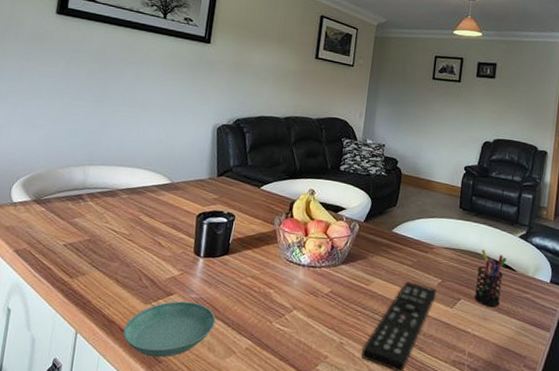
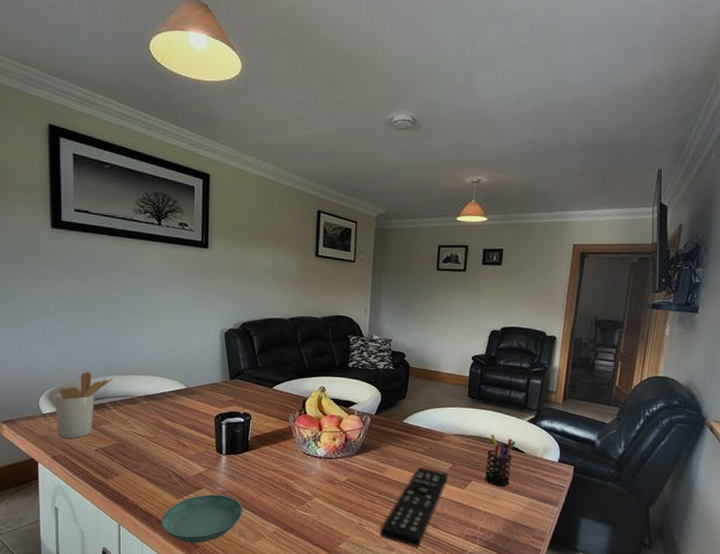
utensil holder: none [25,159,95,231] -> present [54,371,113,438]

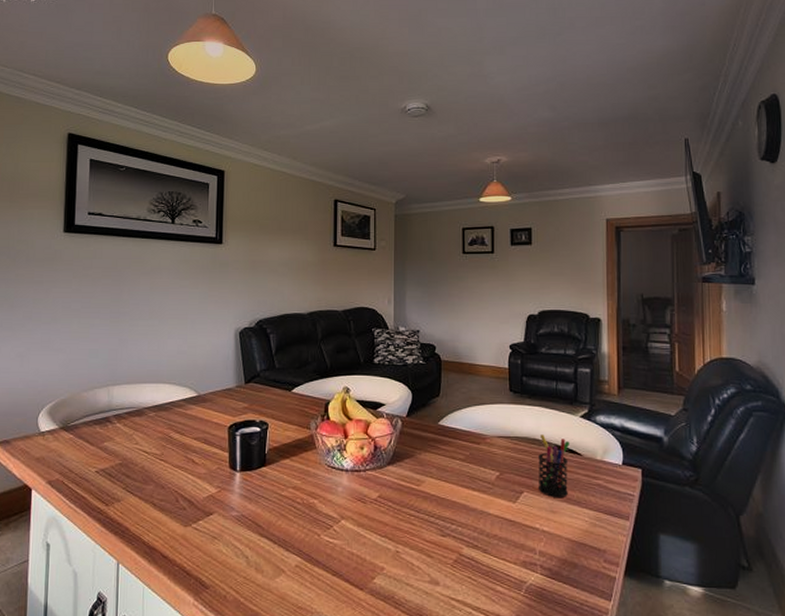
utensil holder: present [54,371,113,438] -> none [54,381,119,459]
saucer: present [161,494,243,543] -> none [165,521,260,583]
remote control: present [380,467,449,547] -> none [421,478,496,579]

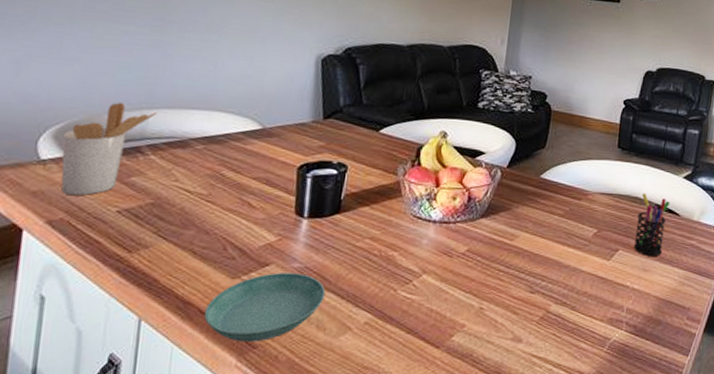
utensil holder: none [54,381,119,459] -> present [61,102,157,195]
saucer: none [165,521,260,583] -> present [203,273,326,342]

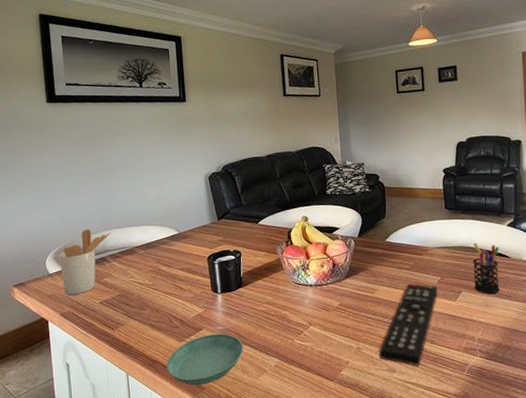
remote control: none [505,234,592,336] -> present [379,284,438,366]

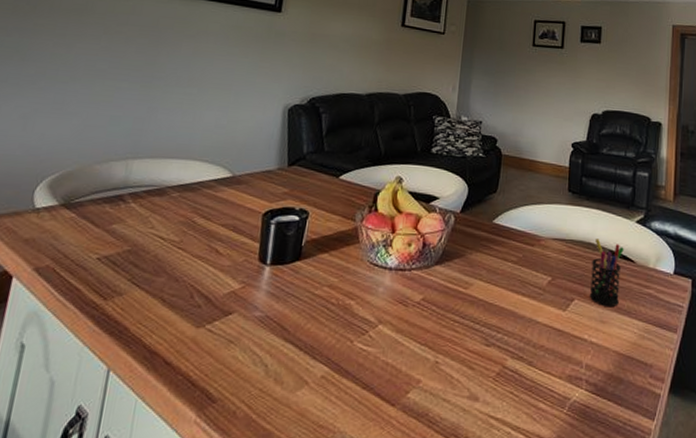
utensil holder: present [58,228,111,295] -> none [50,152,140,242]
saucer: present [166,334,244,386] -> none [168,322,285,396]
remote control: present [379,284,438,366] -> none [461,282,547,394]

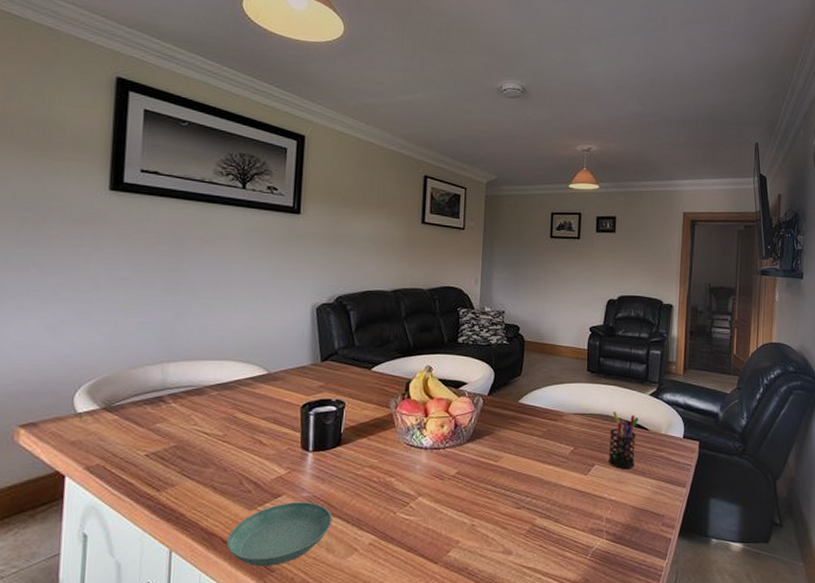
saucer: none [168,322,285,396] -> present [226,502,332,567]

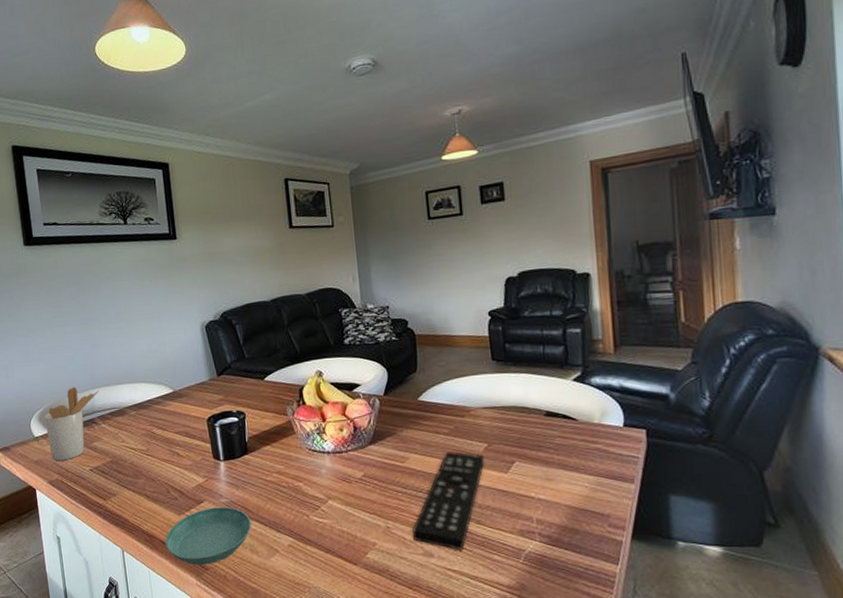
utensil holder: none [94,357,175,442] -> present [44,386,99,460]
remote control: none [496,453,570,547] -> present [412,452,485,550]
pen holder: present [608,411,639,469] -> none [528,402,564,465]

